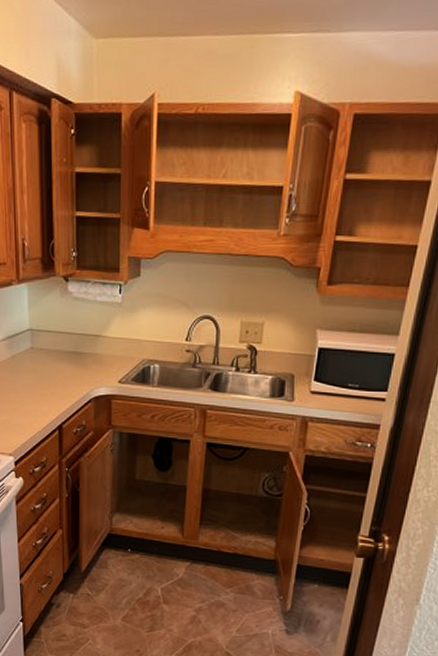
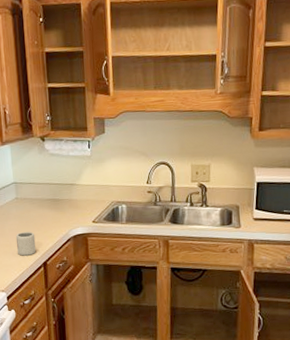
cup: none [28,388,51,416] -> present [15,232,36,256]

